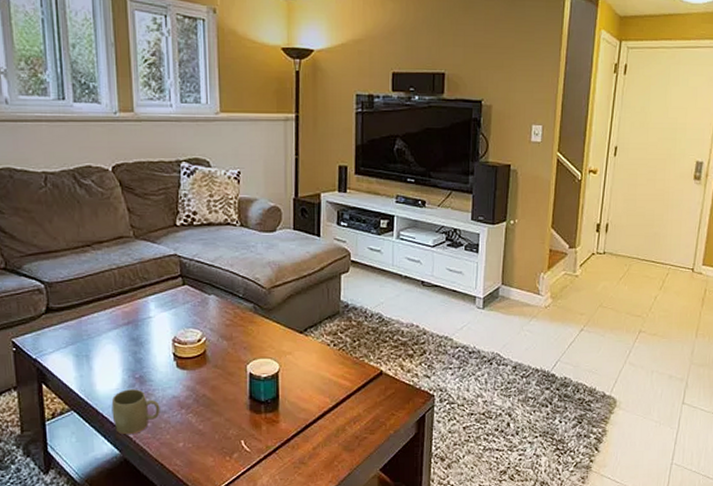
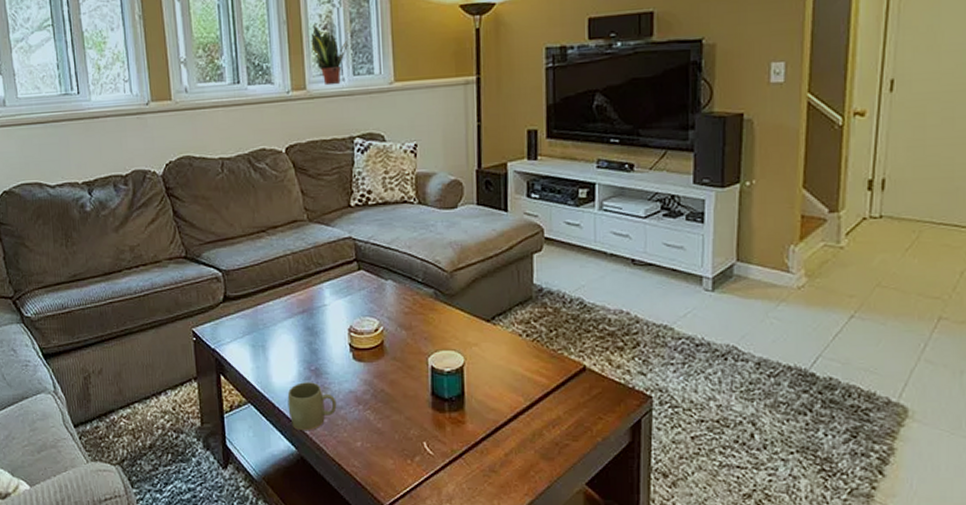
potted plant: none [139,50,177,110] -> present [311,25,349,86]

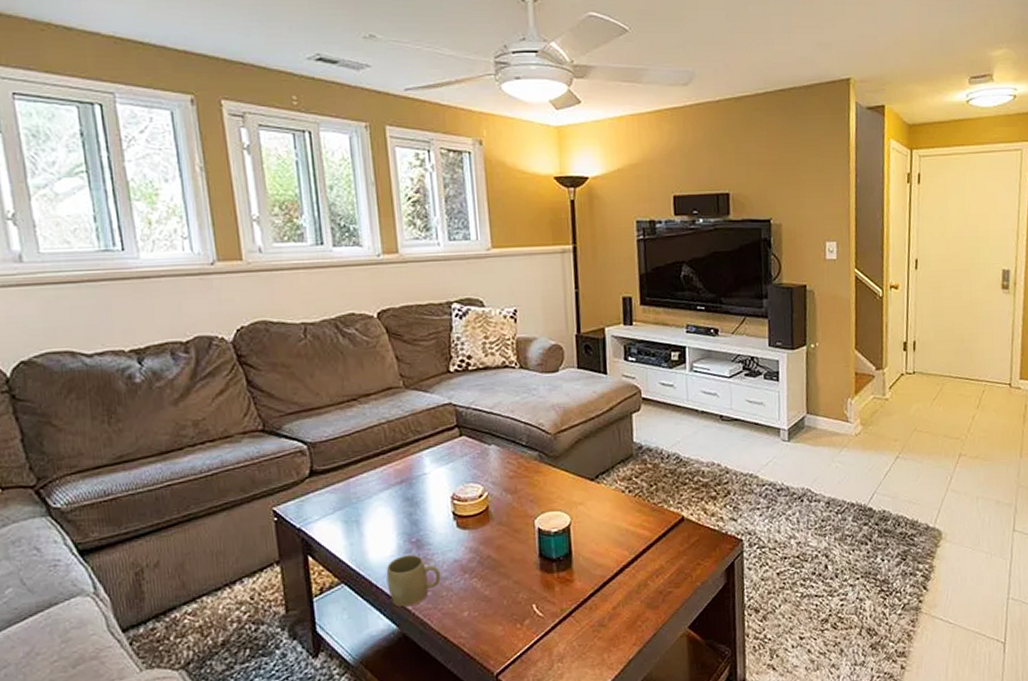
potted plant: present [311,25,349,86] -> none [402,188,443,250]

